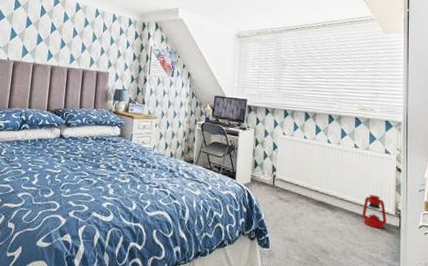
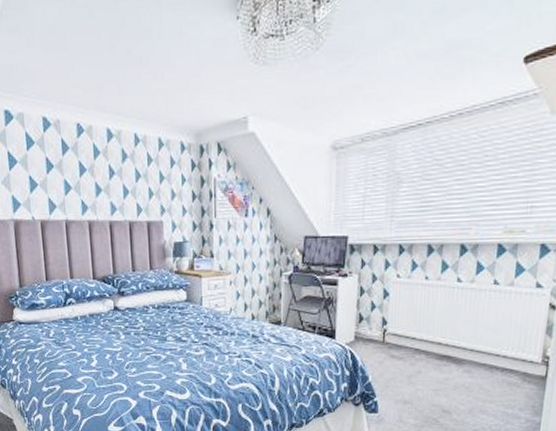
lantern: present [362,194,387,229] -> none [498,340,530,381]

